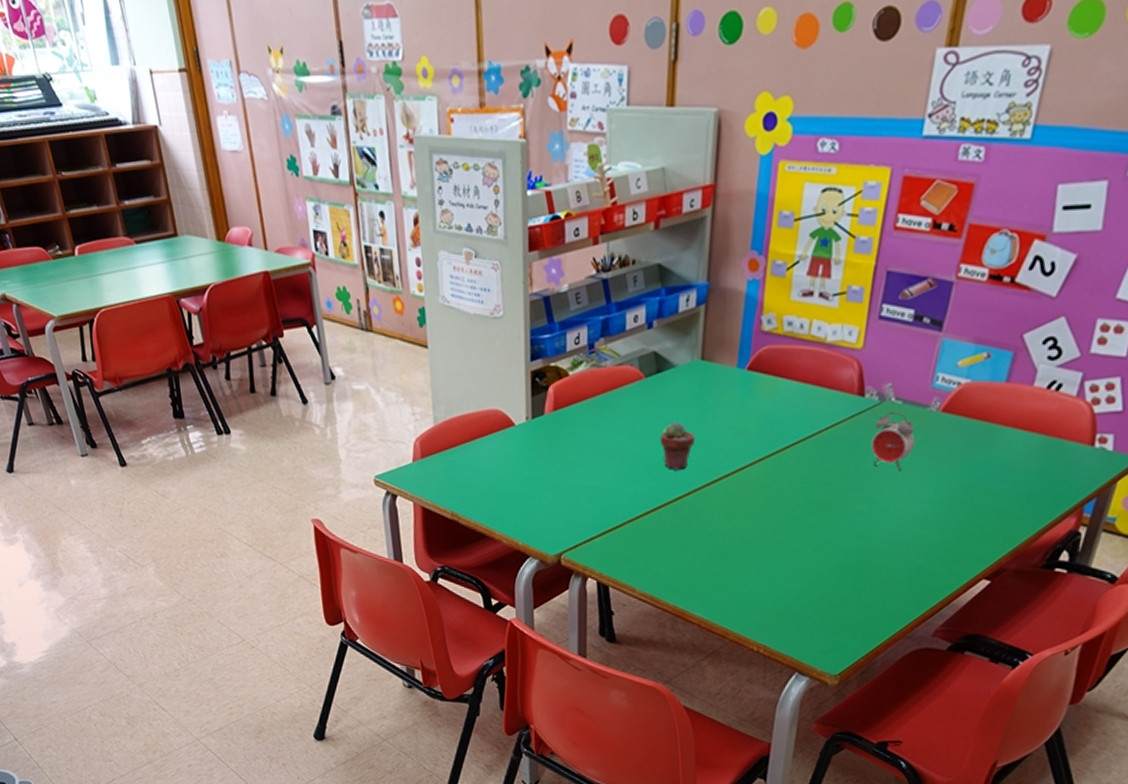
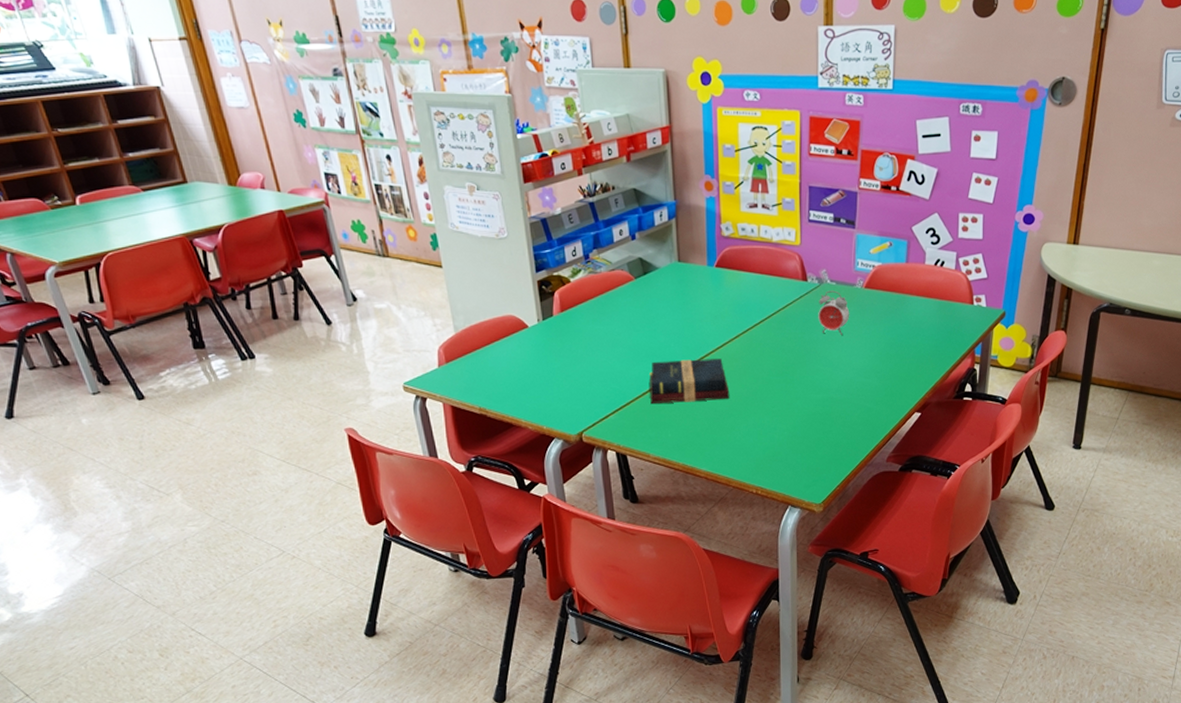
hardback book: none [644,480,743,535] -> present [649,358,730,405]
potted succulent: present [659,422,695,471] -> none [653,313,682,352]

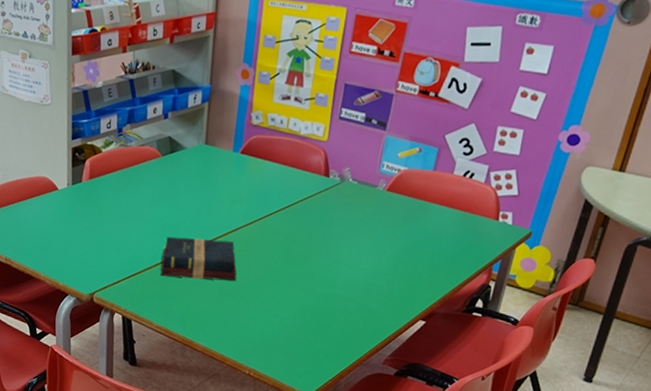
alarm clock: present [818,290,850,335] -> none [334,189,368,234]

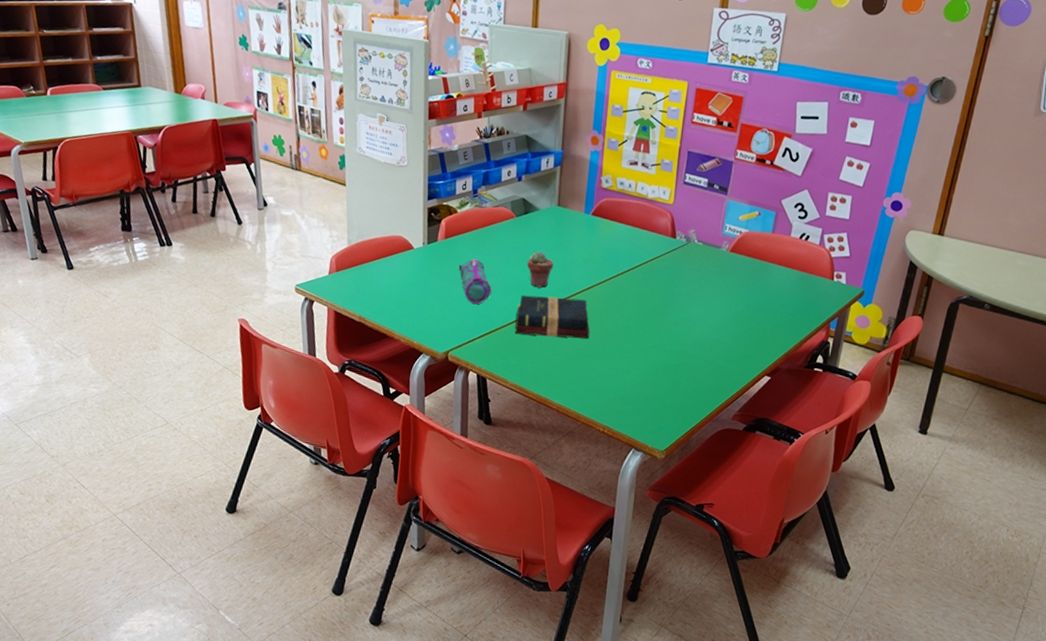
pencil case: none [103,199,137,246] -> present [458,258,492,305]
potted succulent: none [172,191,200,230] -> present [526,251,554,288]

